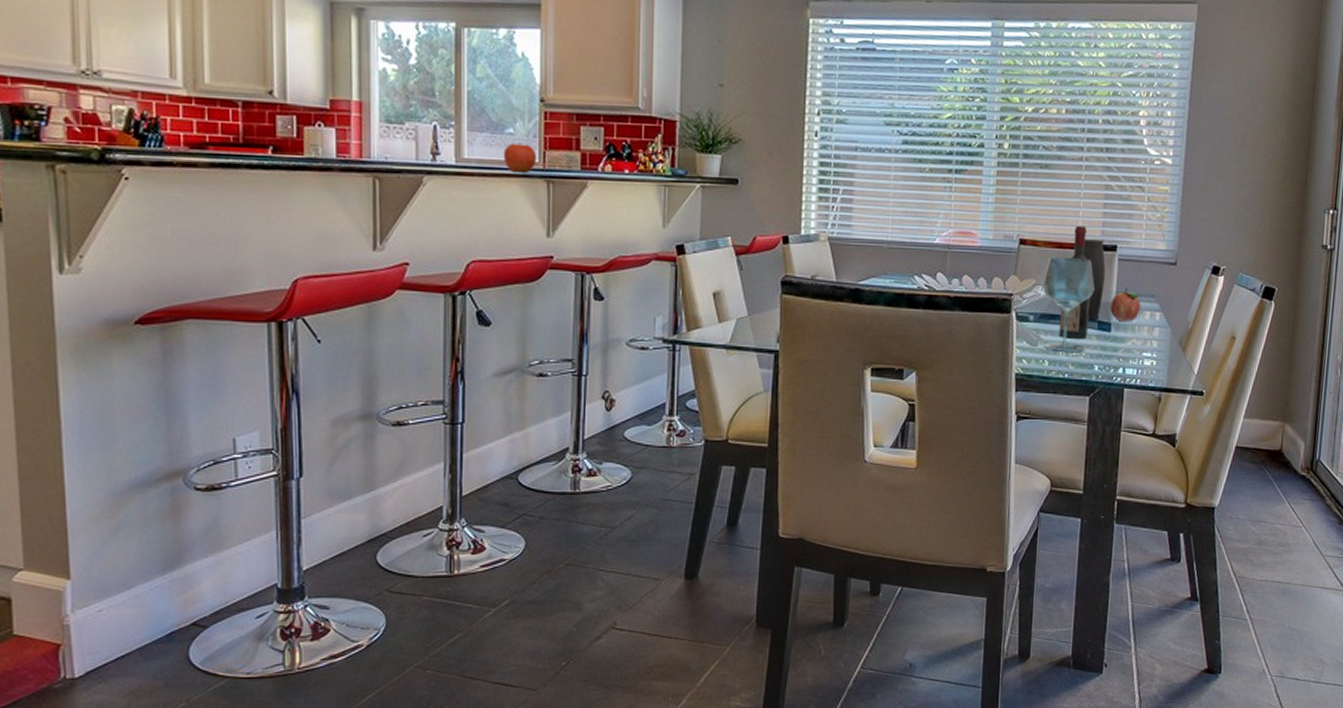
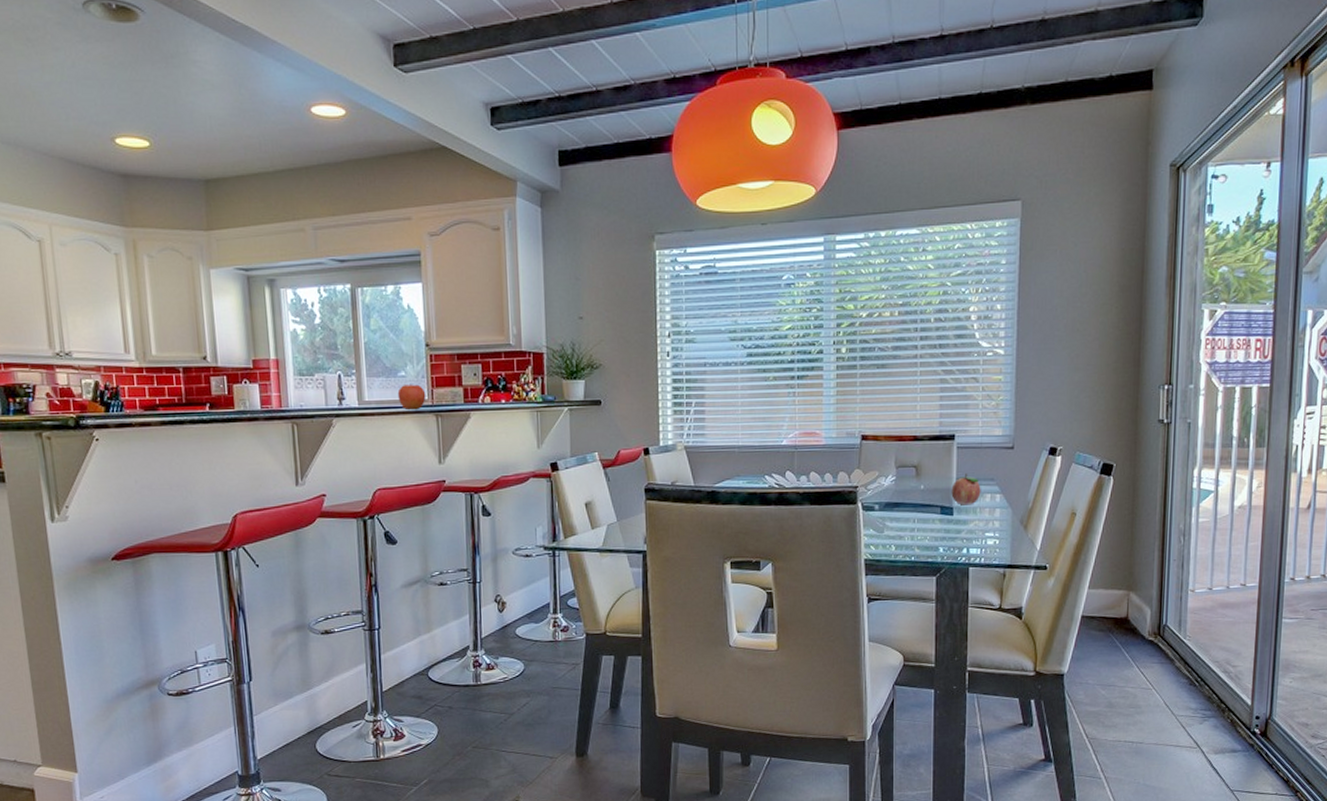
wine glass: present [1041,256,1095,353] -> none [884,448,935,537]
wine bottle: present [1059,225,1091,340] -> none [903,418,932,525]
vase: present [1083,239,1106,320] -> none [923,430,945,505]

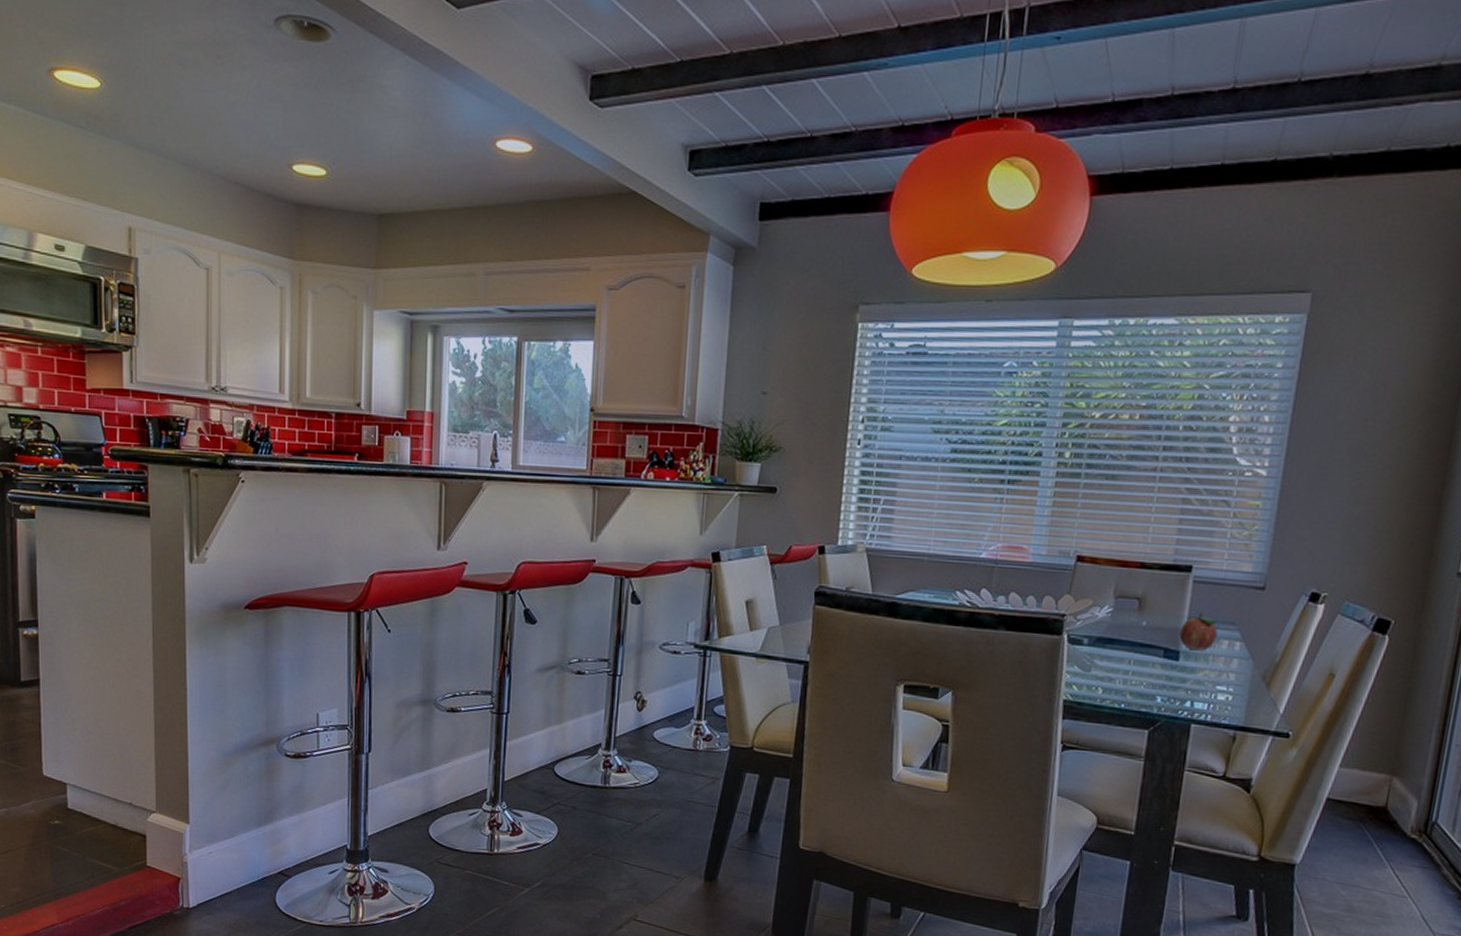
fruit: present [397,383,426,411] -> none [554,450,585,481]

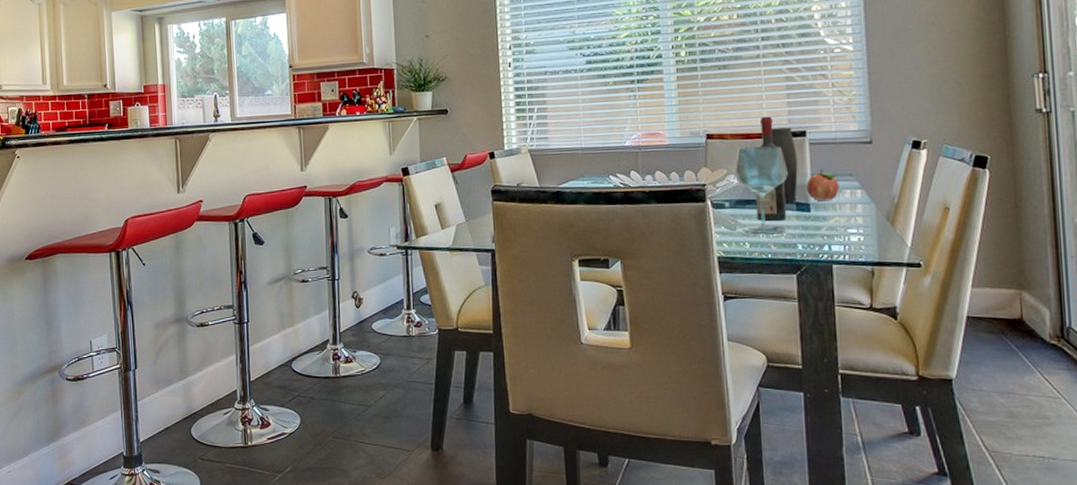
wine glass: none [1098,576,1163,682] -> present [733,146,788,235]
wine bottle: none [1116,542,1157,668] -> present [755,116,787,222]
vase: none [1151,558,1178,647] -> present [772,127,798,202]

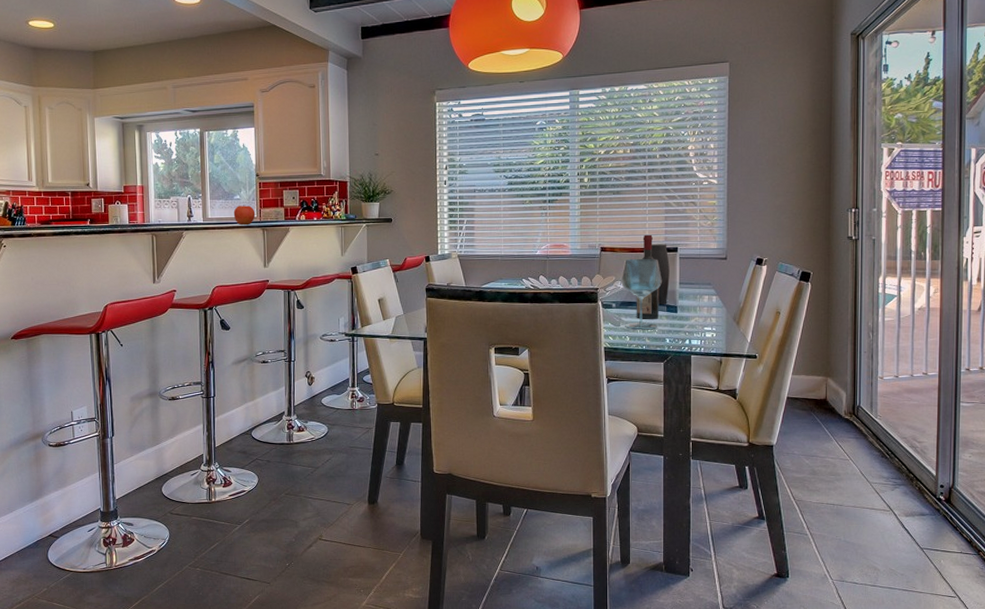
fruit: none [265,100,290,125] -> present [233,204,256,226]
fruit: present [806,168,840,202] -> none [675,278,700,305]

